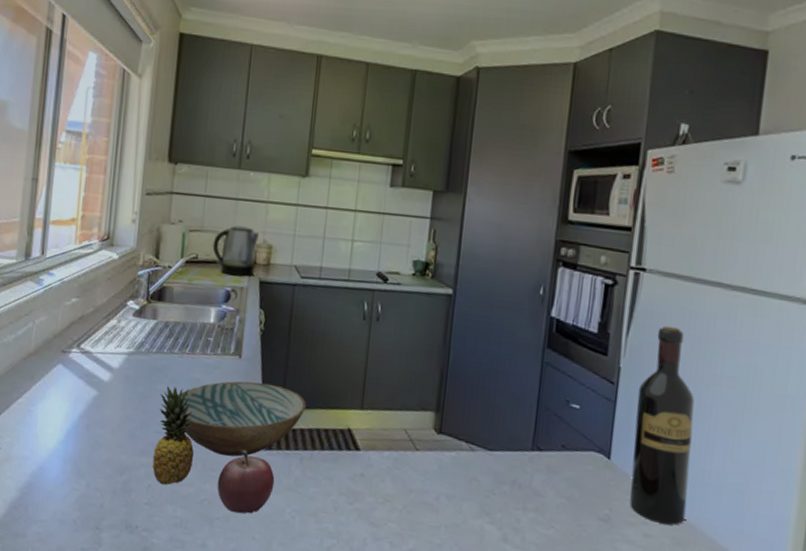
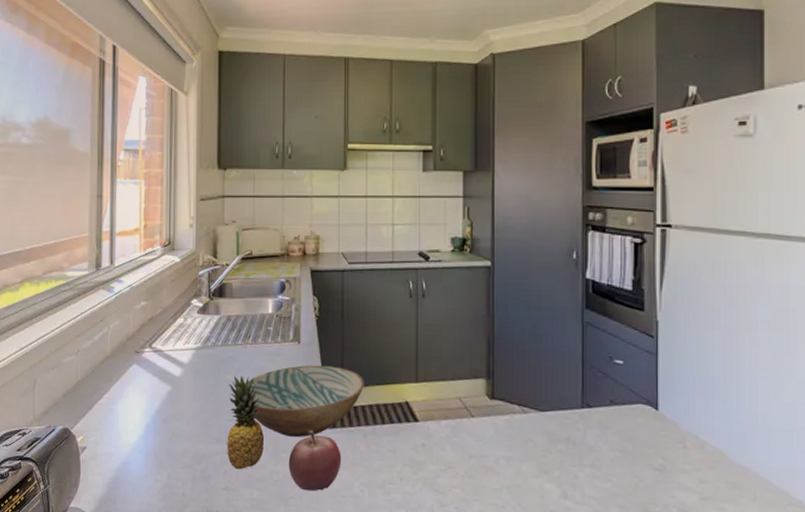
kettle: present [212,225,260,277] -> none [265,221,307,268]
wine bottle: present [630,325,695,525] -> none [677,277,738,469]

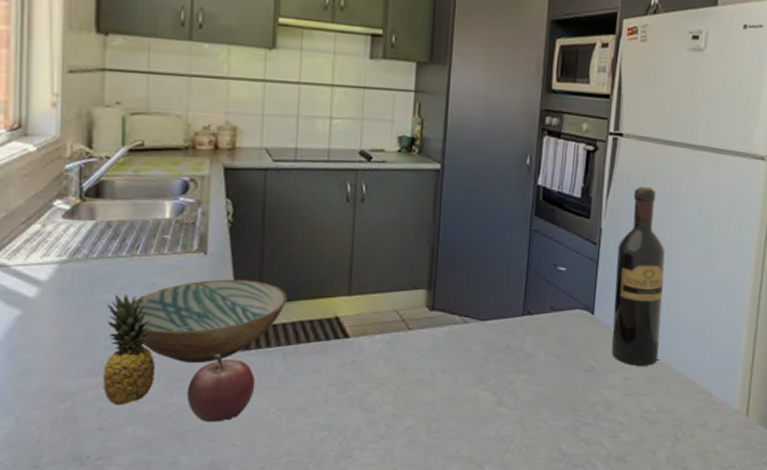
wine bottle: none [677,277,738,469] -> present [611,186,665,366]

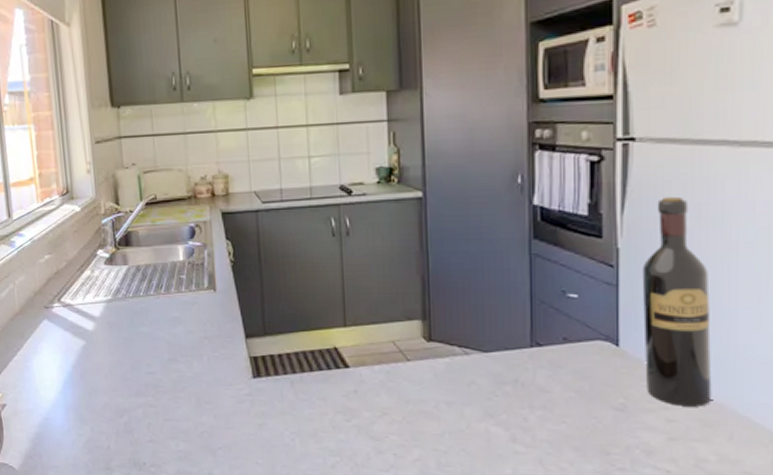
fruit: present [103,293,155,406] -> none [144,326,187,422]
bowl: present [129,279,288,364] -> none [160,313,289,389]
fruit: present [186,354,255,423] -> none [213,380,269,442]

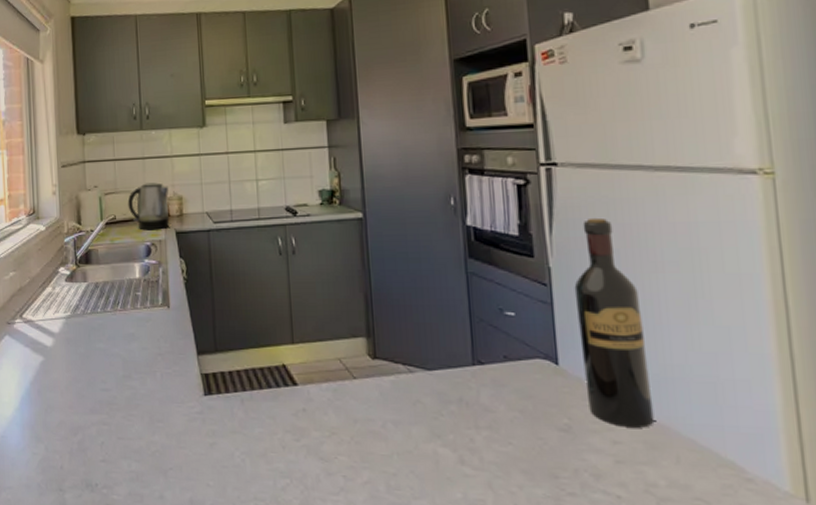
kettle: none [169,159,215,211] -> present [127,182,170,231]

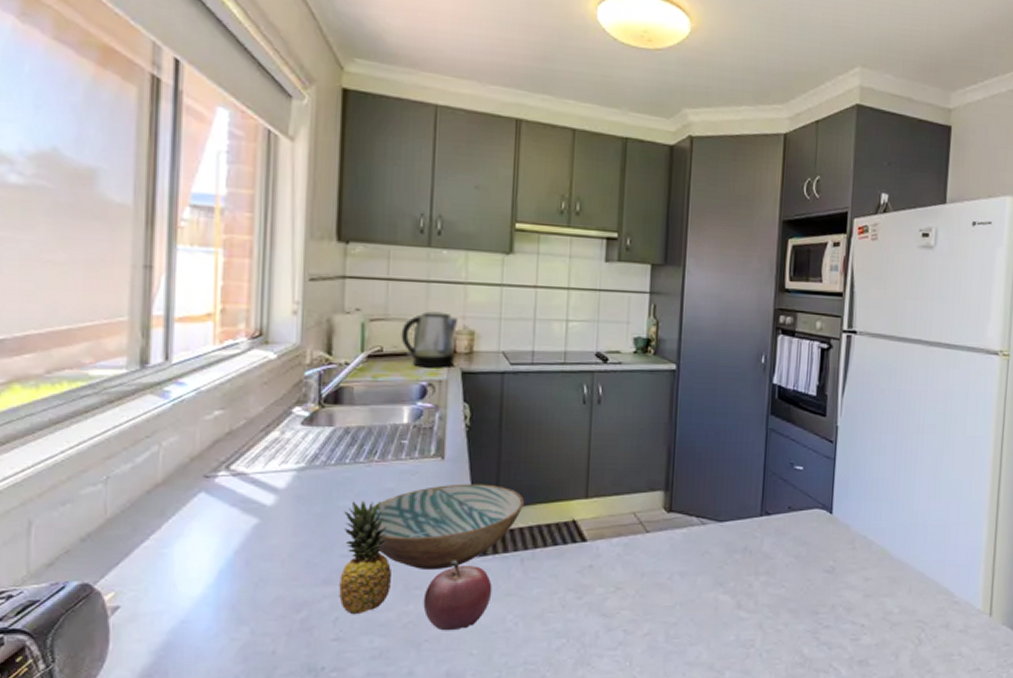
fruit: none [100,343,140,441] -> present [339,500,391,615]
bowl: none [116,329,239,406] -> present [366,483,525,571]
fruit: none [165,397,220,462] -> present [423,560,492,631]
wine bottle: present [574,217,655,428] -> none [851,383,903,566]

